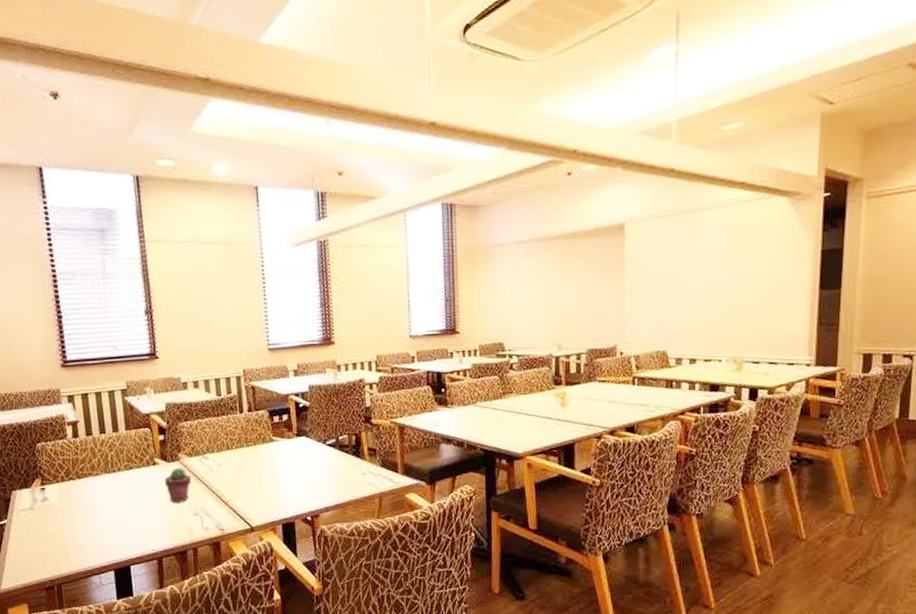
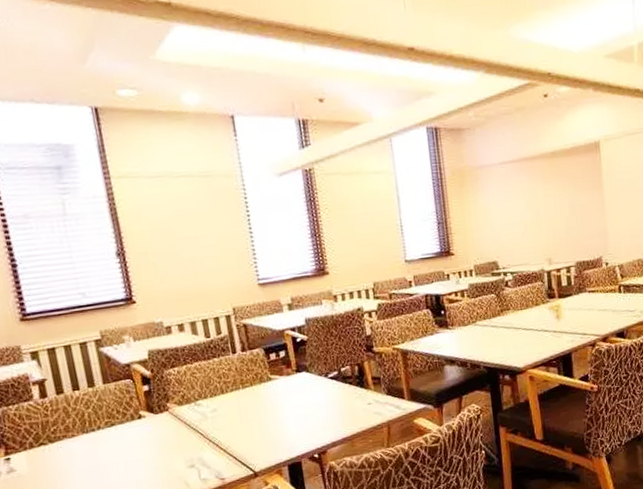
potted succulent: present [164,467,192,502] -> none [152,418,184,457]

